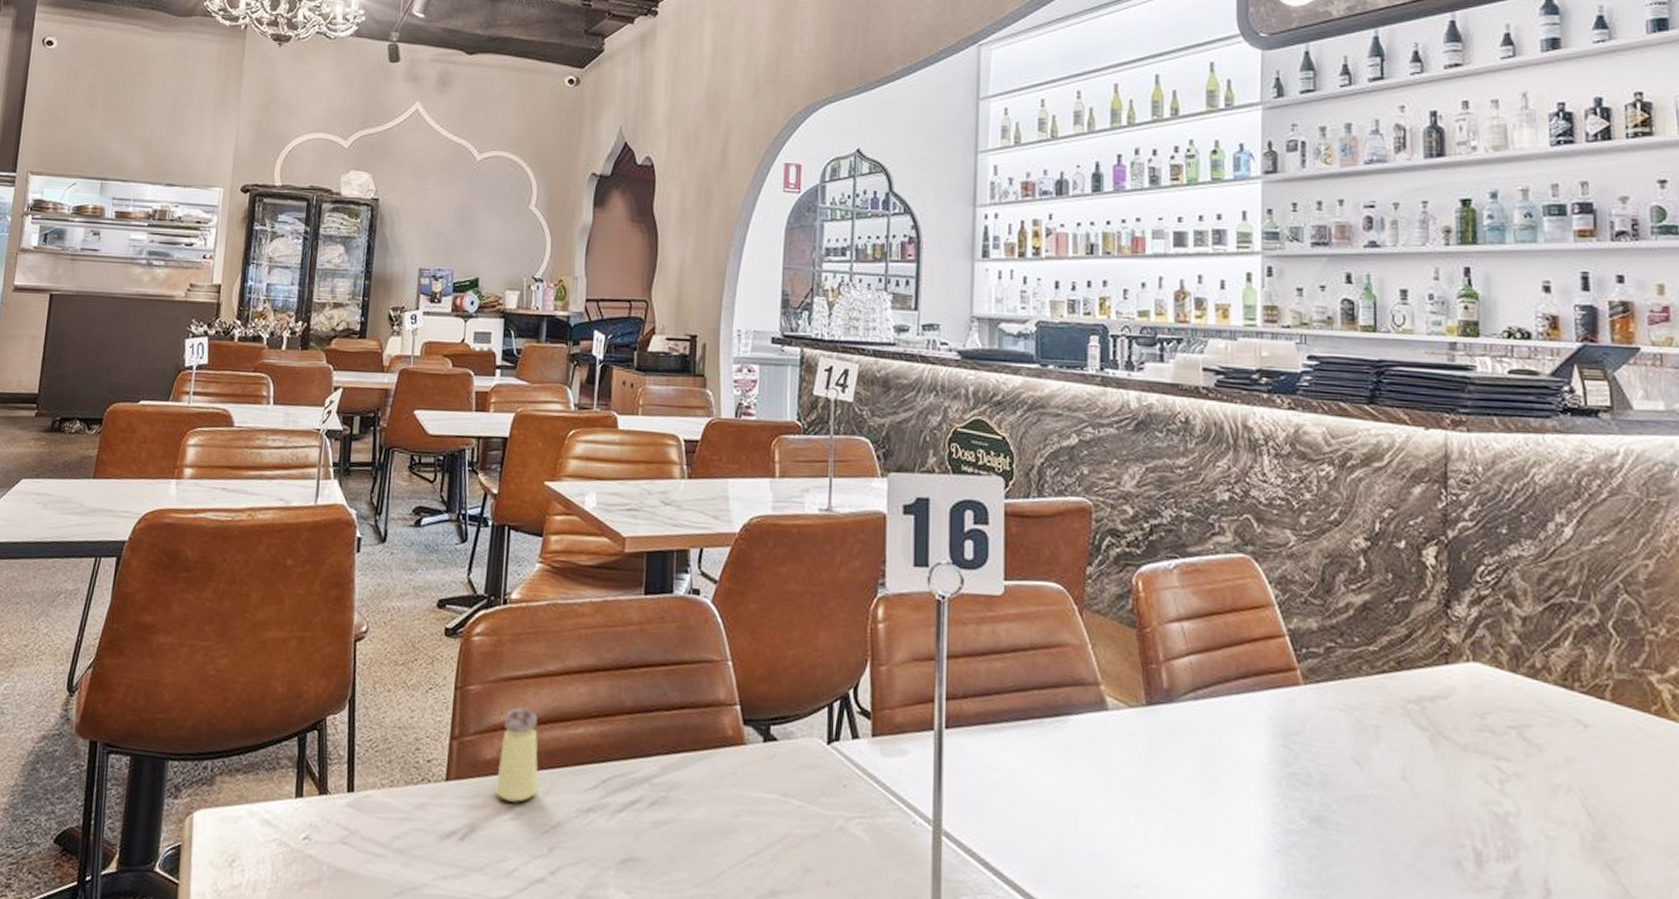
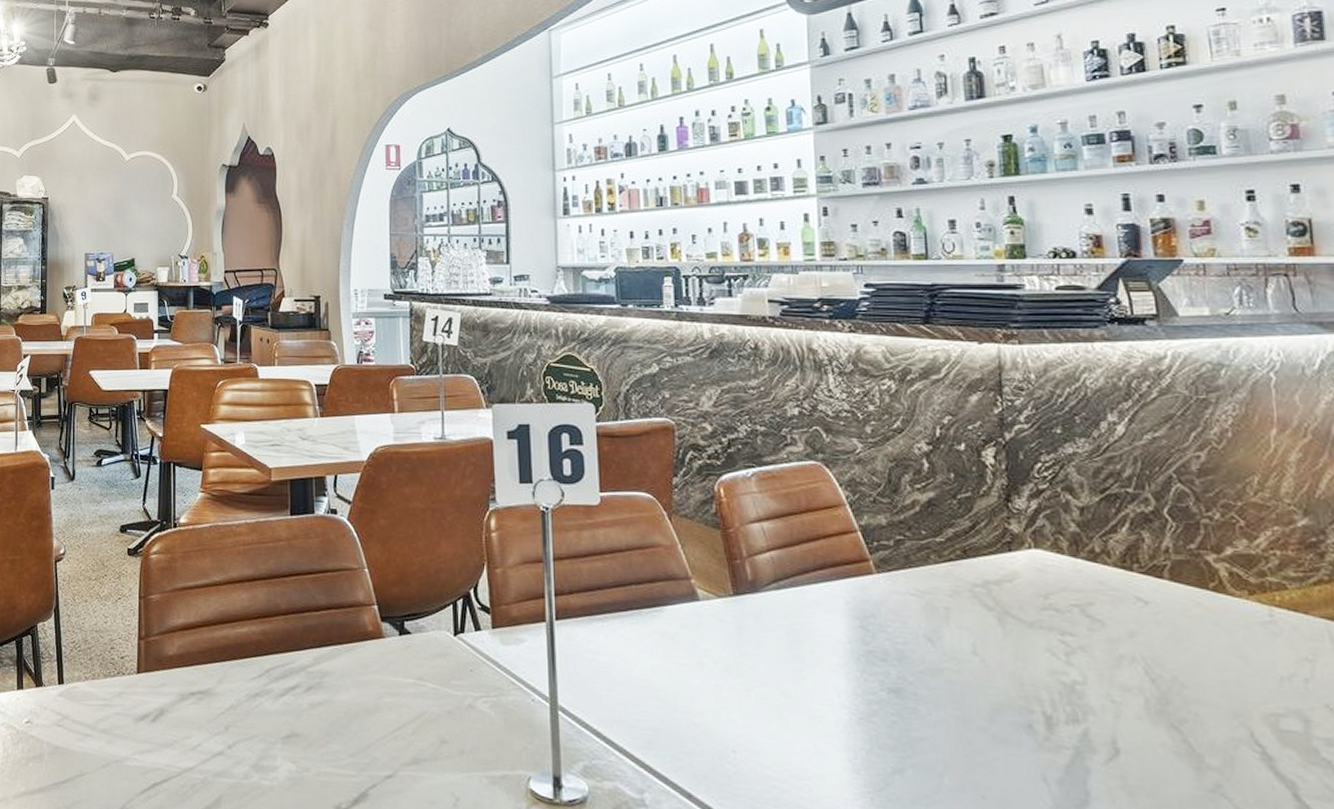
saltshaker: present [496,707,538,803] -> none [178,611,213,690]

